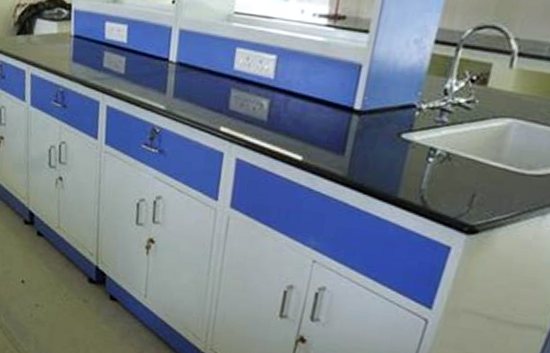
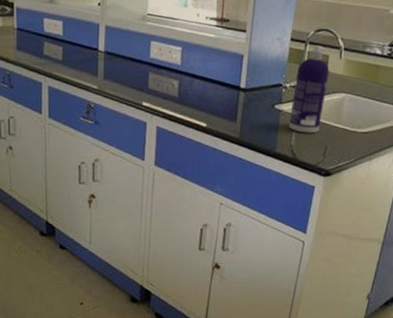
spray bottle: none [420,50,491,174] -> present [289,45,329,134]

